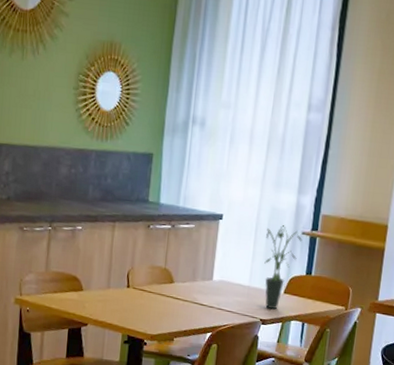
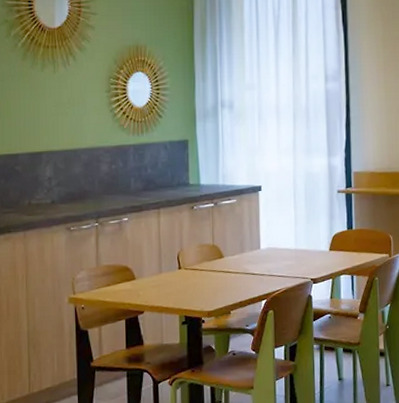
potted plant: present [264,224,303,310] -> none [304,186,339,268]

